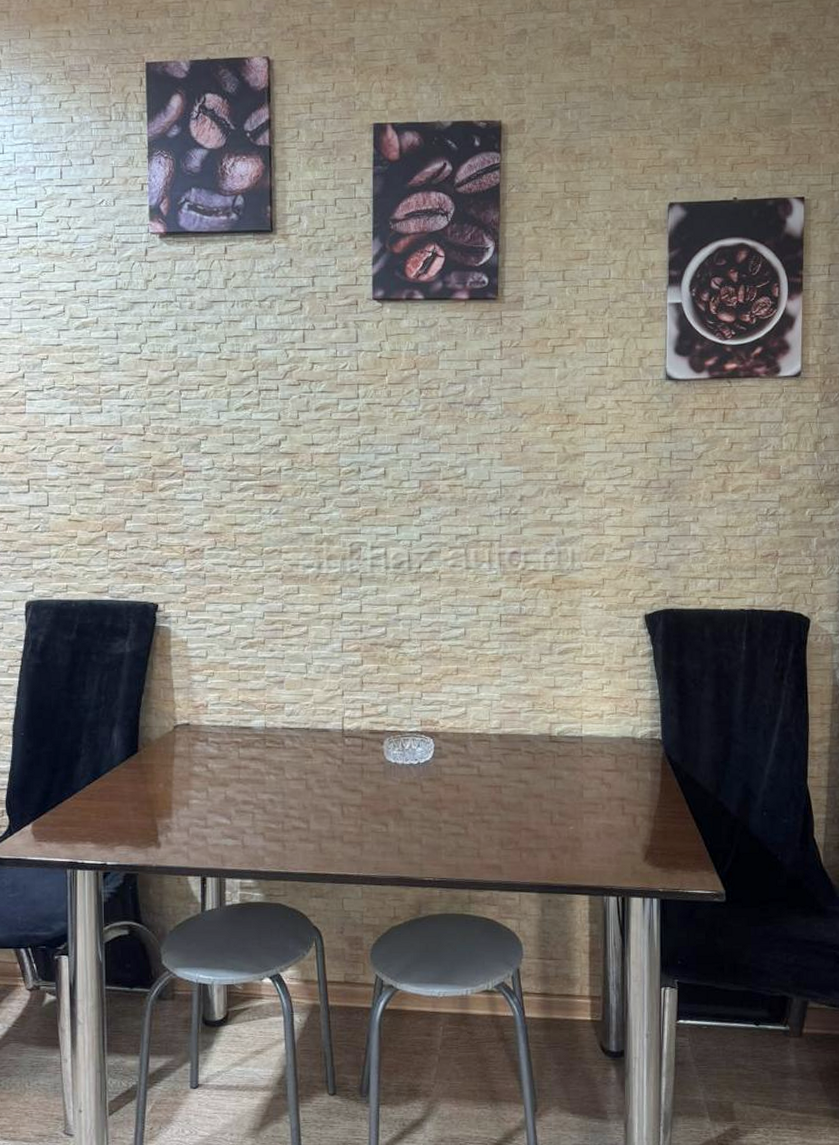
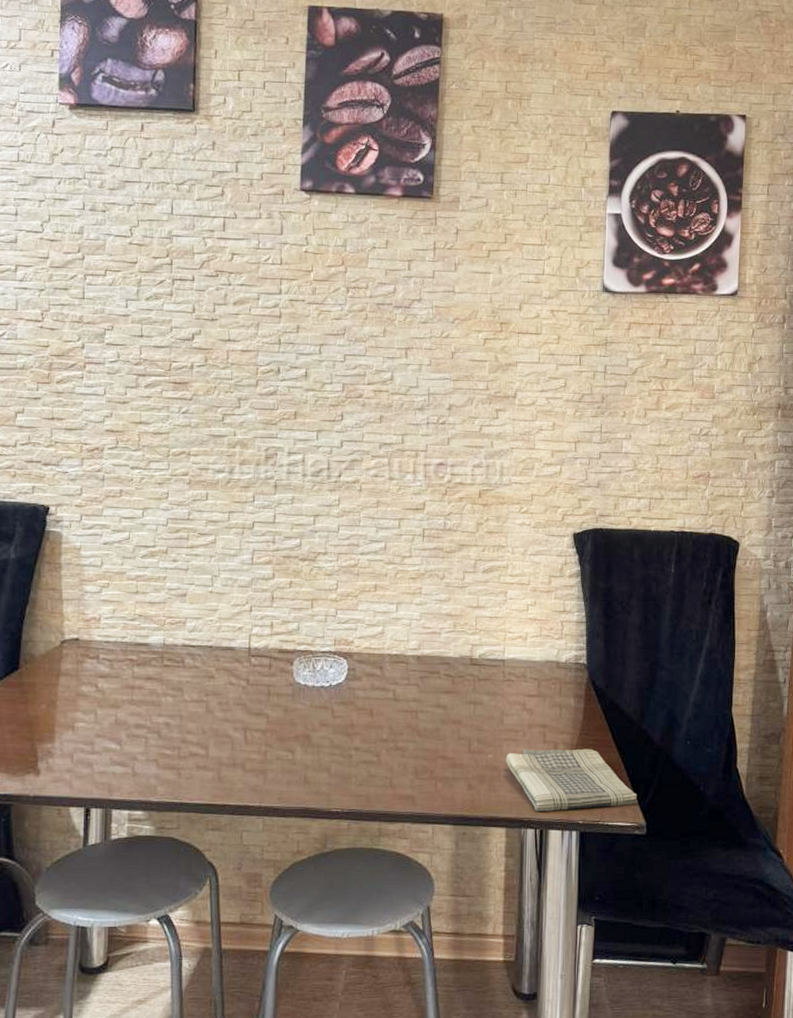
dish towel: none [586,820,717,880] -> present [505,748,638,811]

